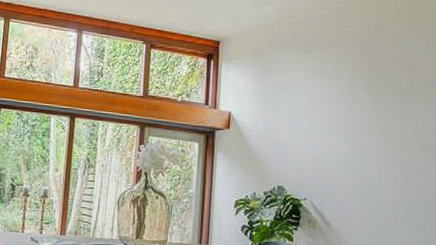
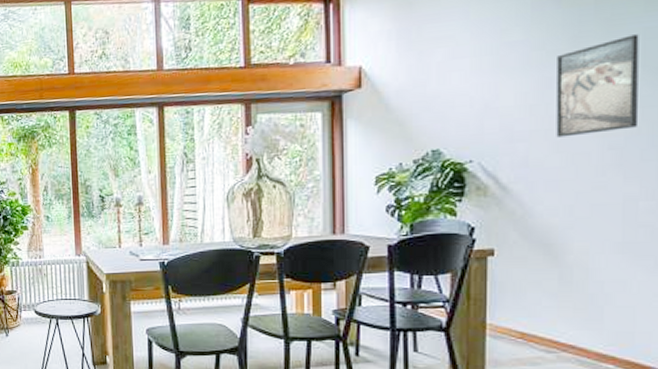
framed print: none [365,122,420,191] -> present [556,34,639,138]

